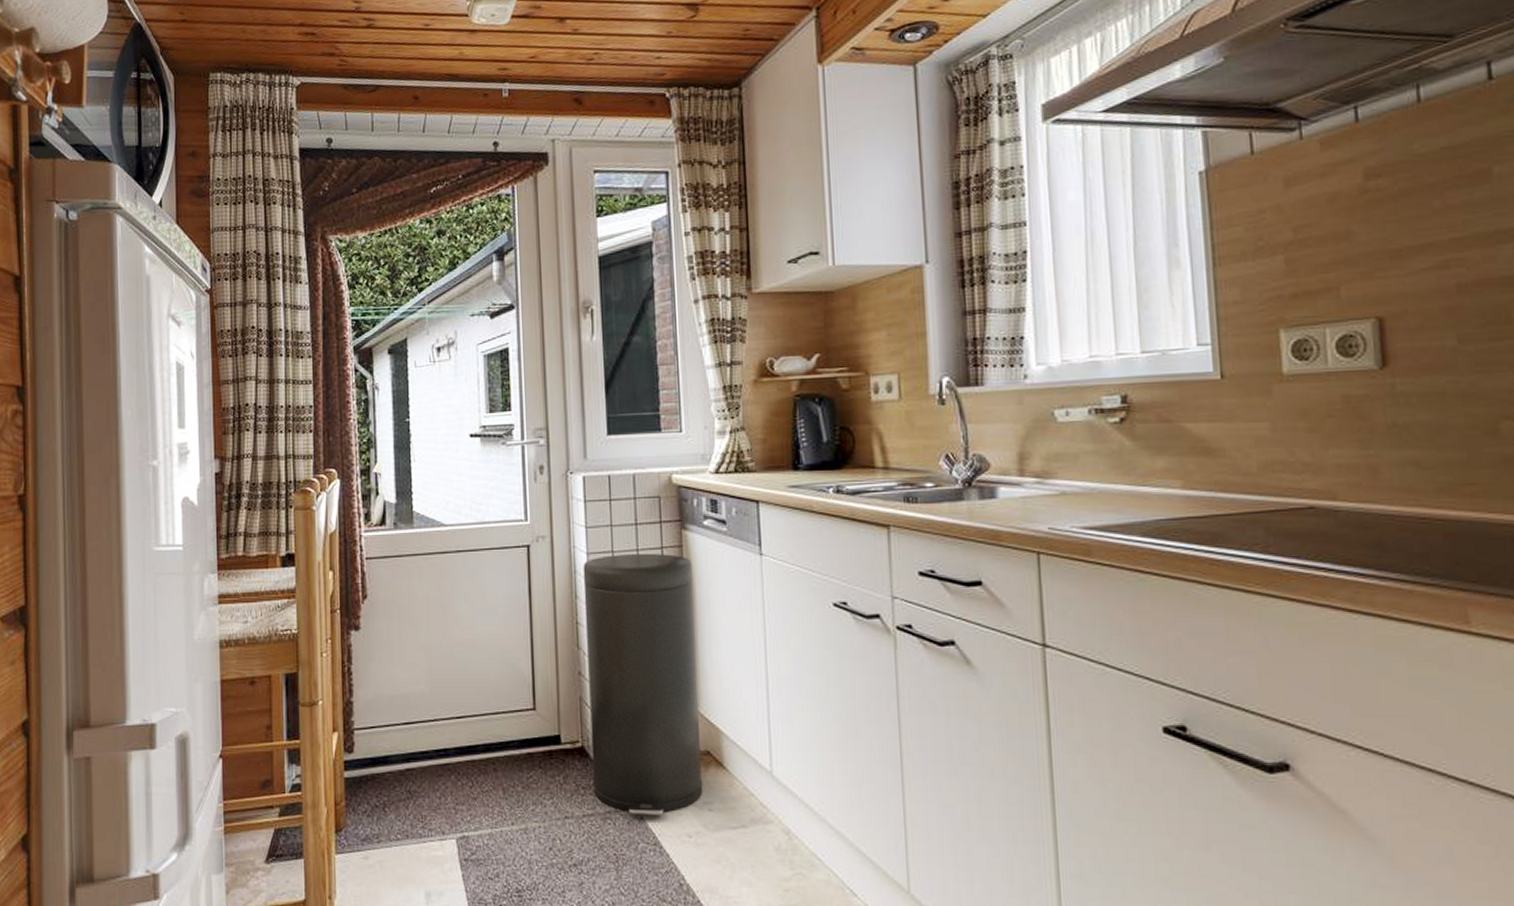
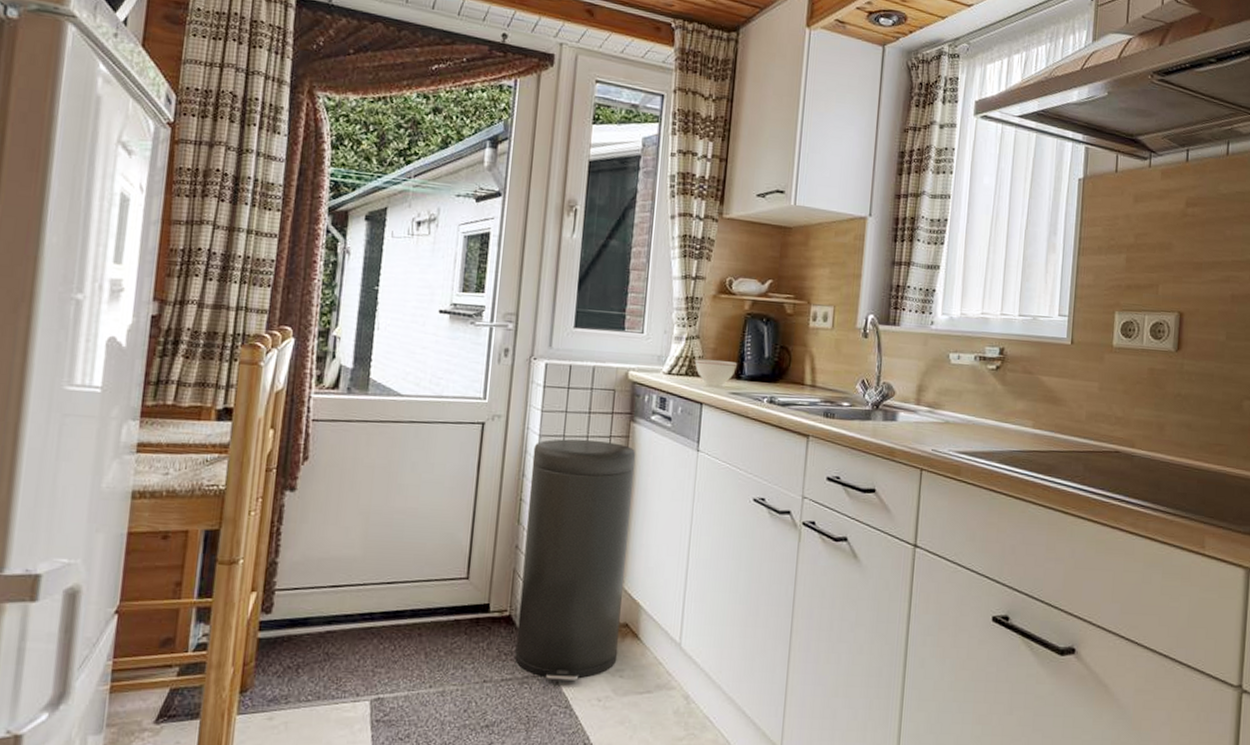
bowl: none [743,450,793,483] -> present [694,359,738,388]

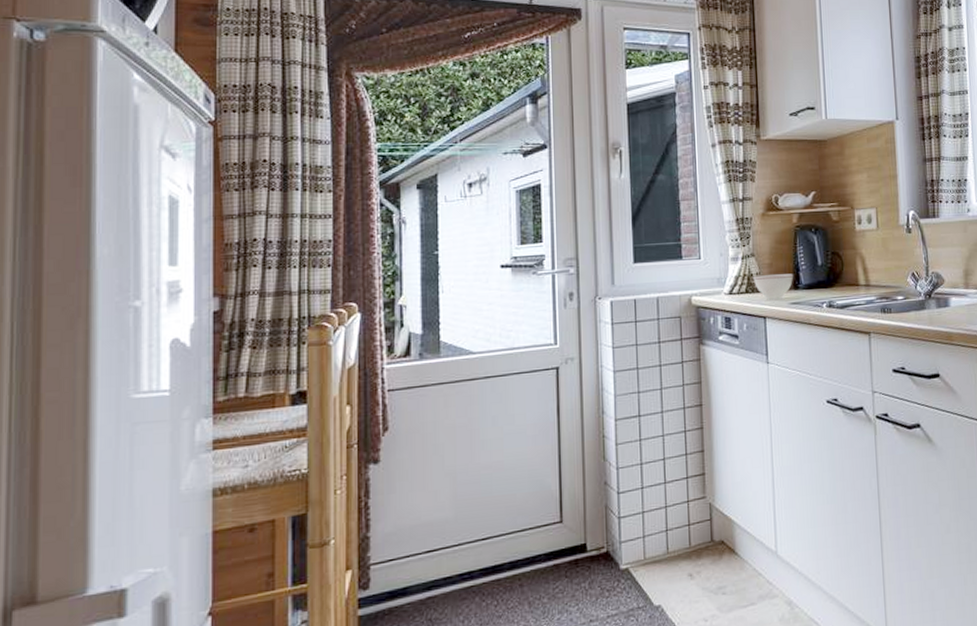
pedal bin: present [515,439,636,680] -> none [609,367,718,608]

